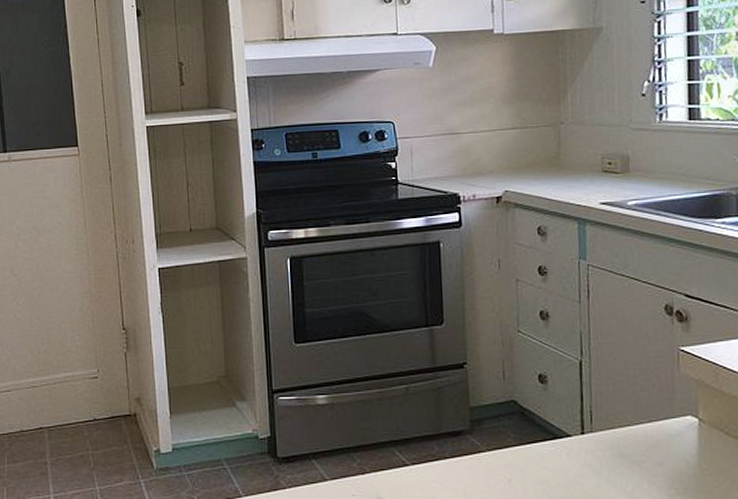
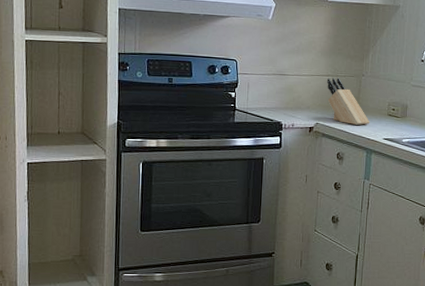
knife block: none [513,129,579,189] -> present [327,77,370,125]

